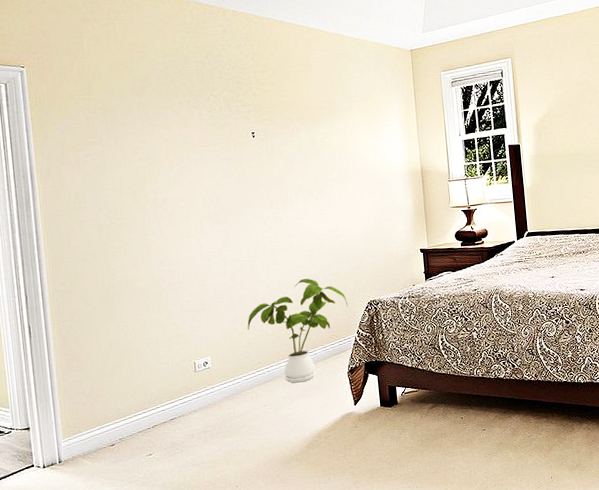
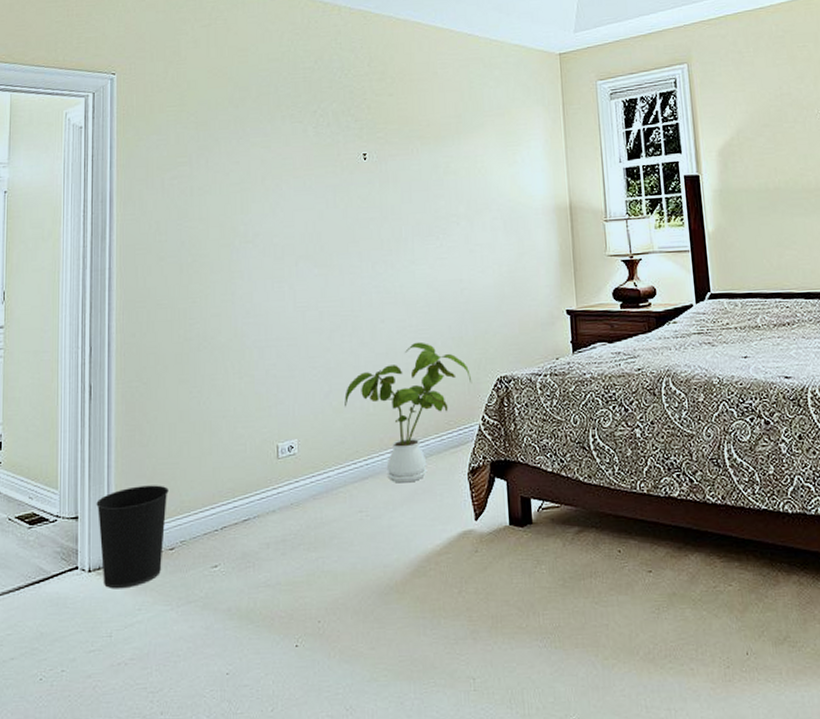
wastebasket: none [44,398,106,479] -> present [96,485,169,589]

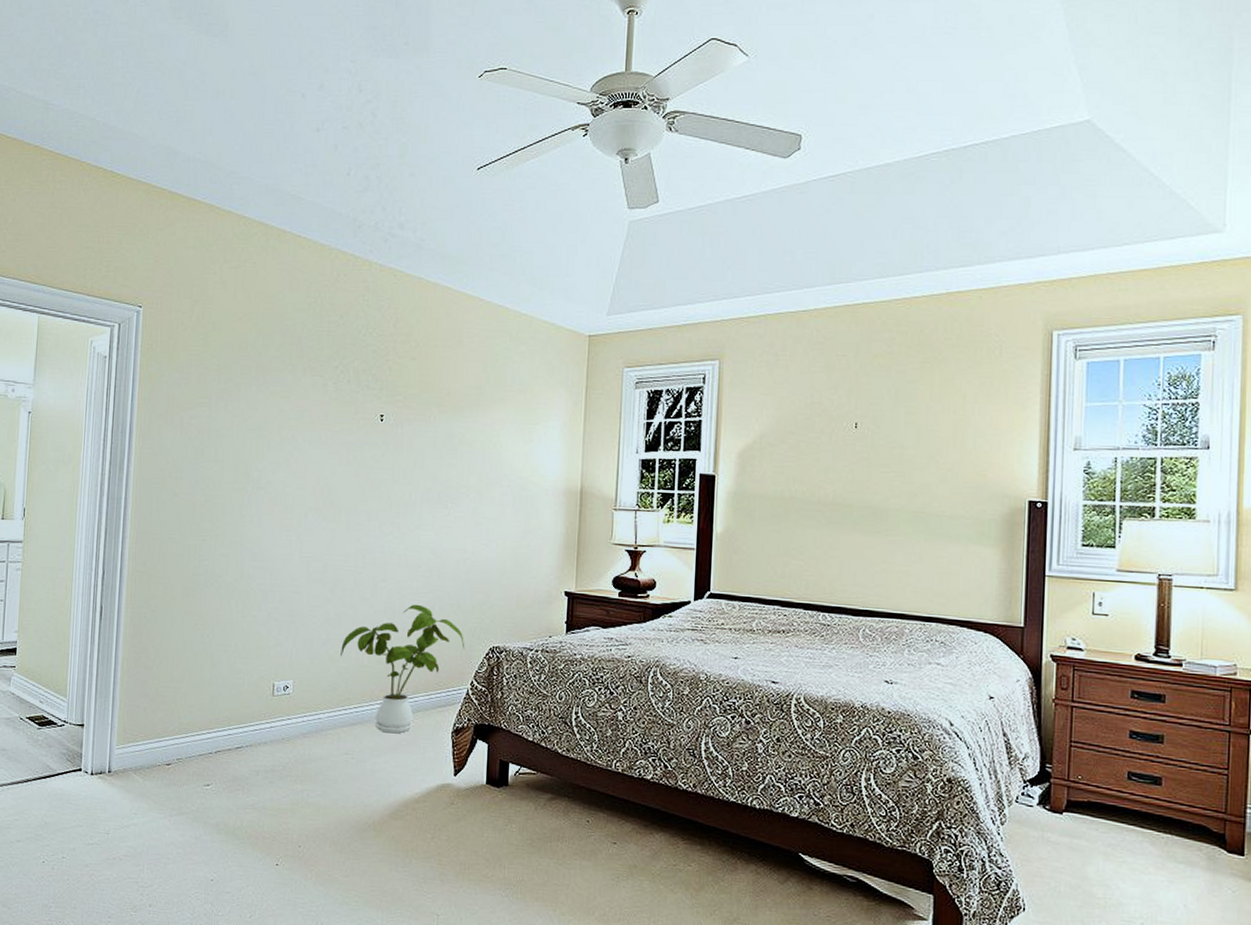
wastebasket: present [96,485,169,589] -> none [101,704,169,794]

